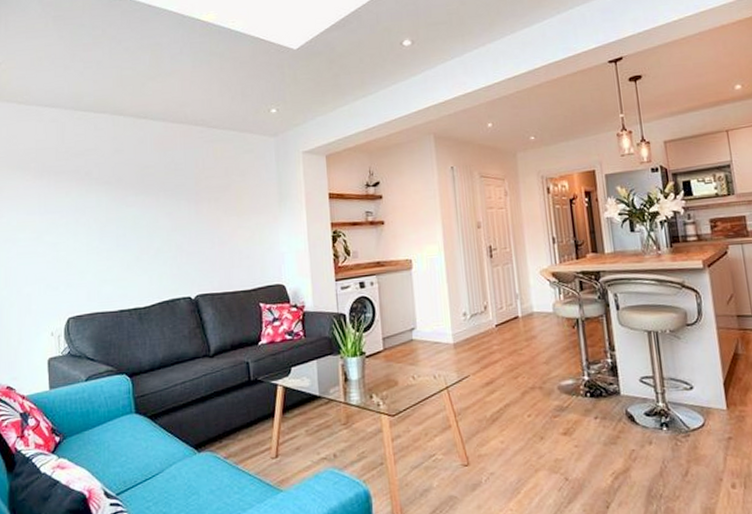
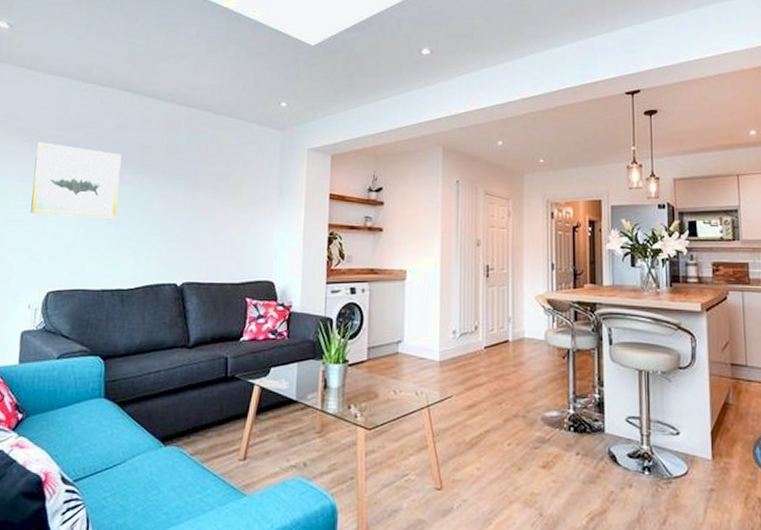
wall art: none [39,174,125,245] -> present [30,142,122,218]

